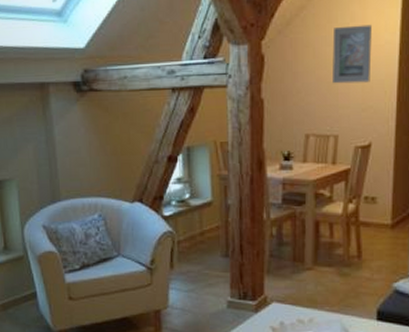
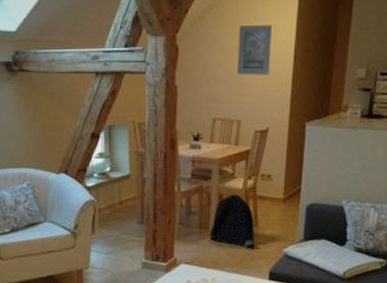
backpack: none [305,219,360,283] -> present [209,193,256,248]

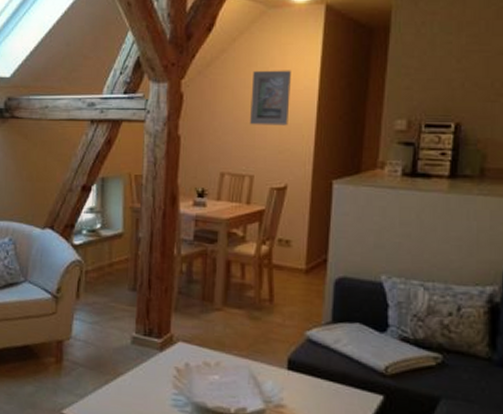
backpack: present [209,193,256,248] -> none [214,260,271,327]

